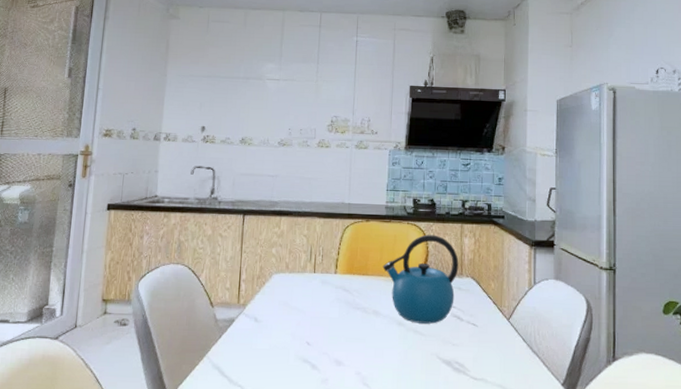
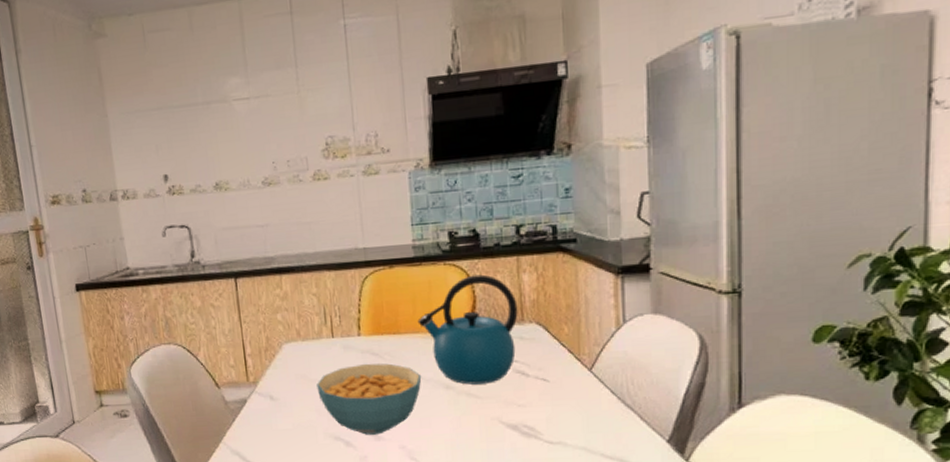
cereal bowl: none [295,297,381,360] -> present [317,363,422,435]

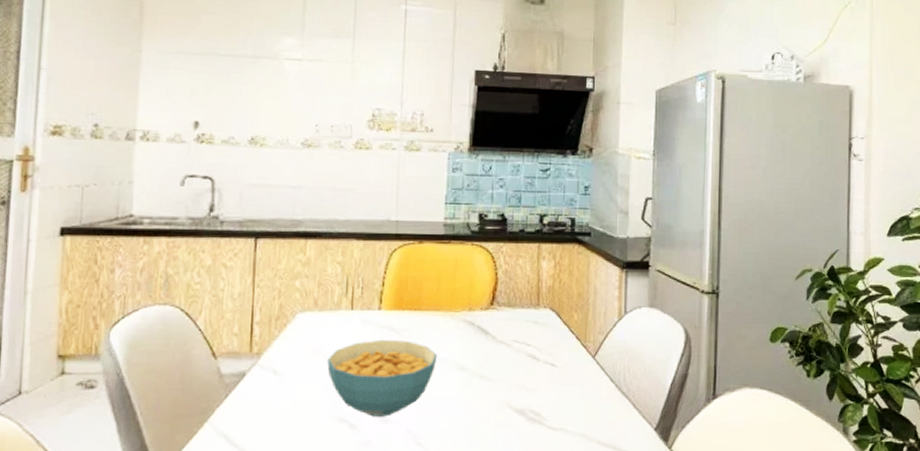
kettle: present [417,274,518,385] -> none [440,257,535,367]

